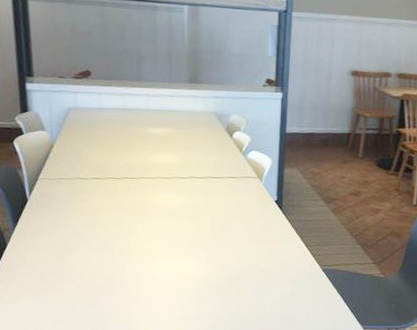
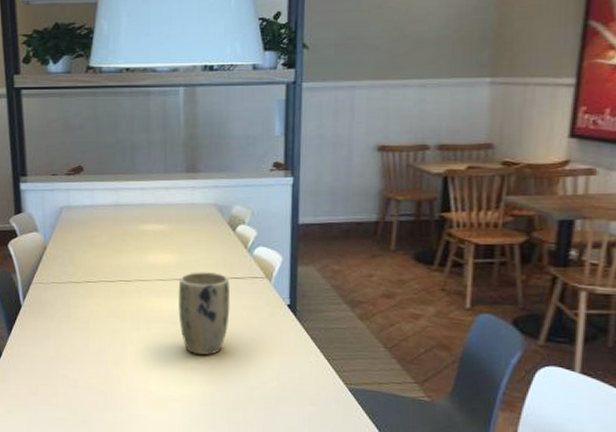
plant pot: none [180,171,227,244] -> present [178,272,230,356]

